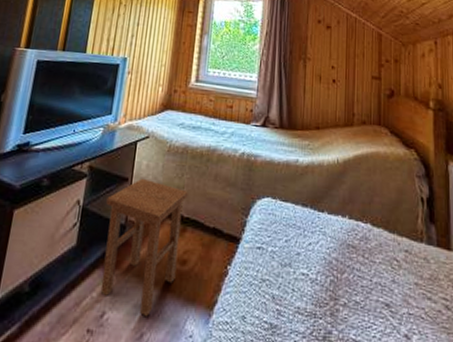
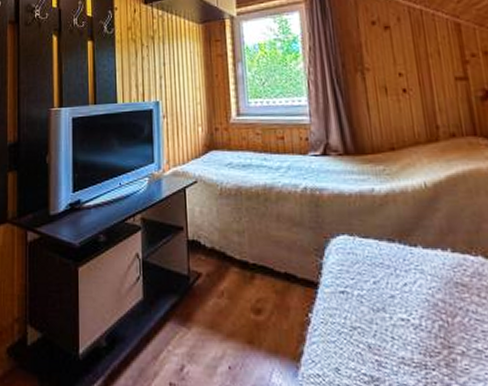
stool: present [100,178,188,316] -> none [165,225,252,369]

